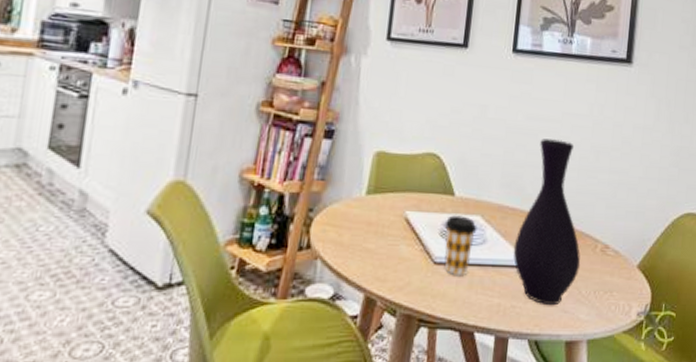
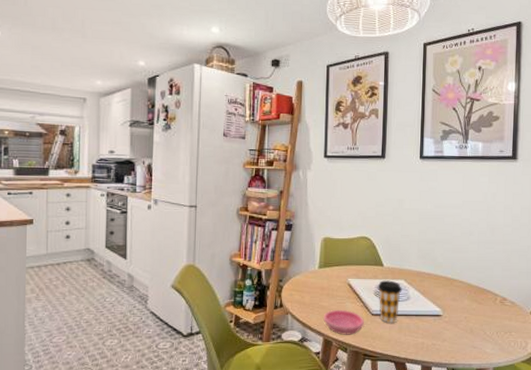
saucer: none [366,254,423,291] -> present [323,309,364,335]
vase: present [513,138,581,306] -> none [431,221,485,343]

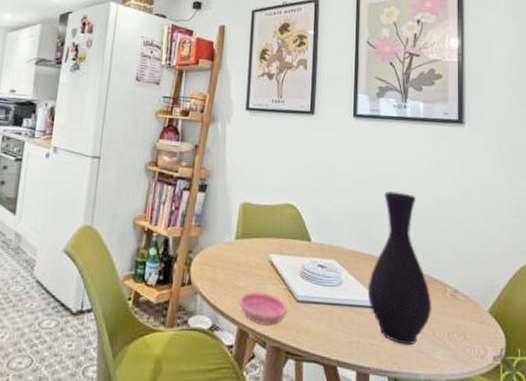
coffee cup: present [377,280,402,324] -> none [303,258,333,314]
vase: none [431,221,485,343] -> present [367,191,432,346]

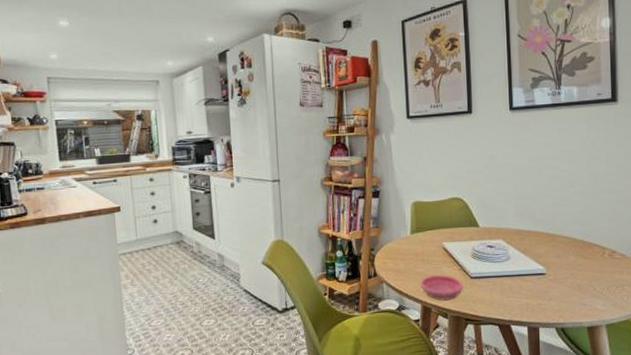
vase: present [367,191,432,346] -> none [533,173,592,301]

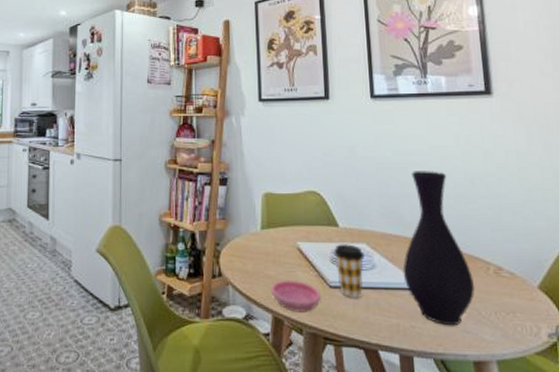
coffee cup: none [474,241,501,286] -> present [333,244,365,299]
vase: none [533,173,592,301] -> present [403,171,475,326]

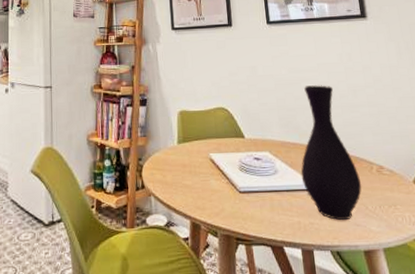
saucer: present [270,279,321,312] -> none [188,188,232,217]
coffee cup: present [333,244,365,299] -> none [241,153,268,202]

